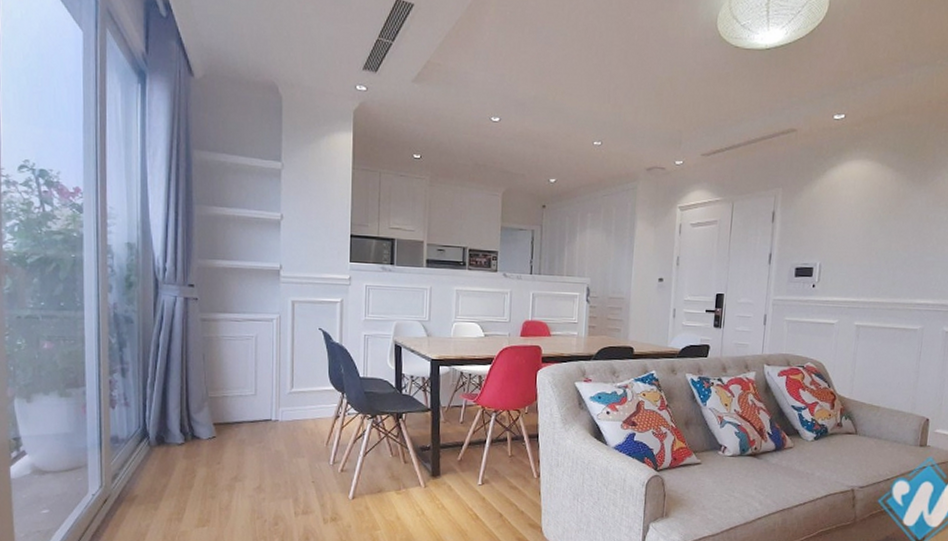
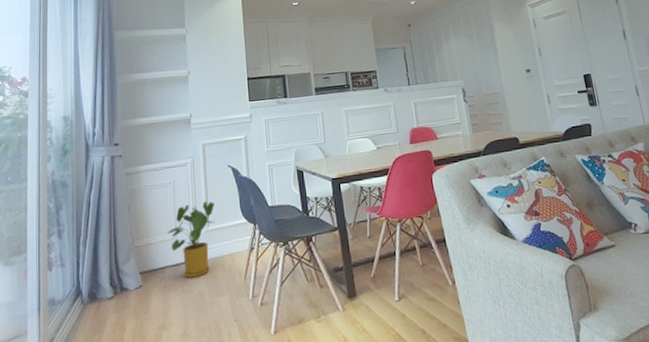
house plant: none [246,362,300,437] -> present [167,201,215,278]

